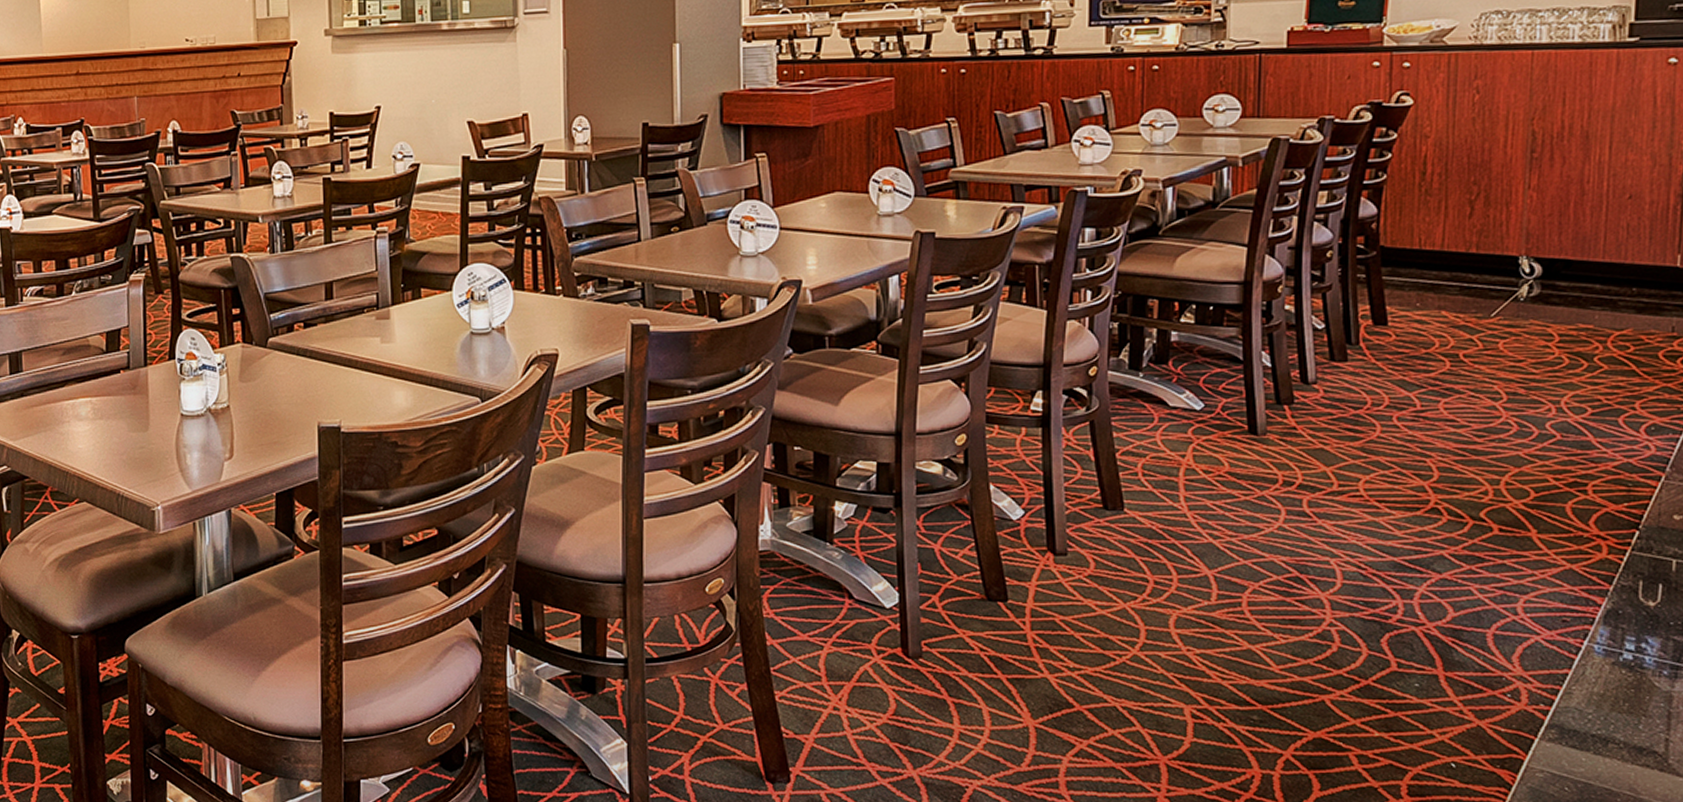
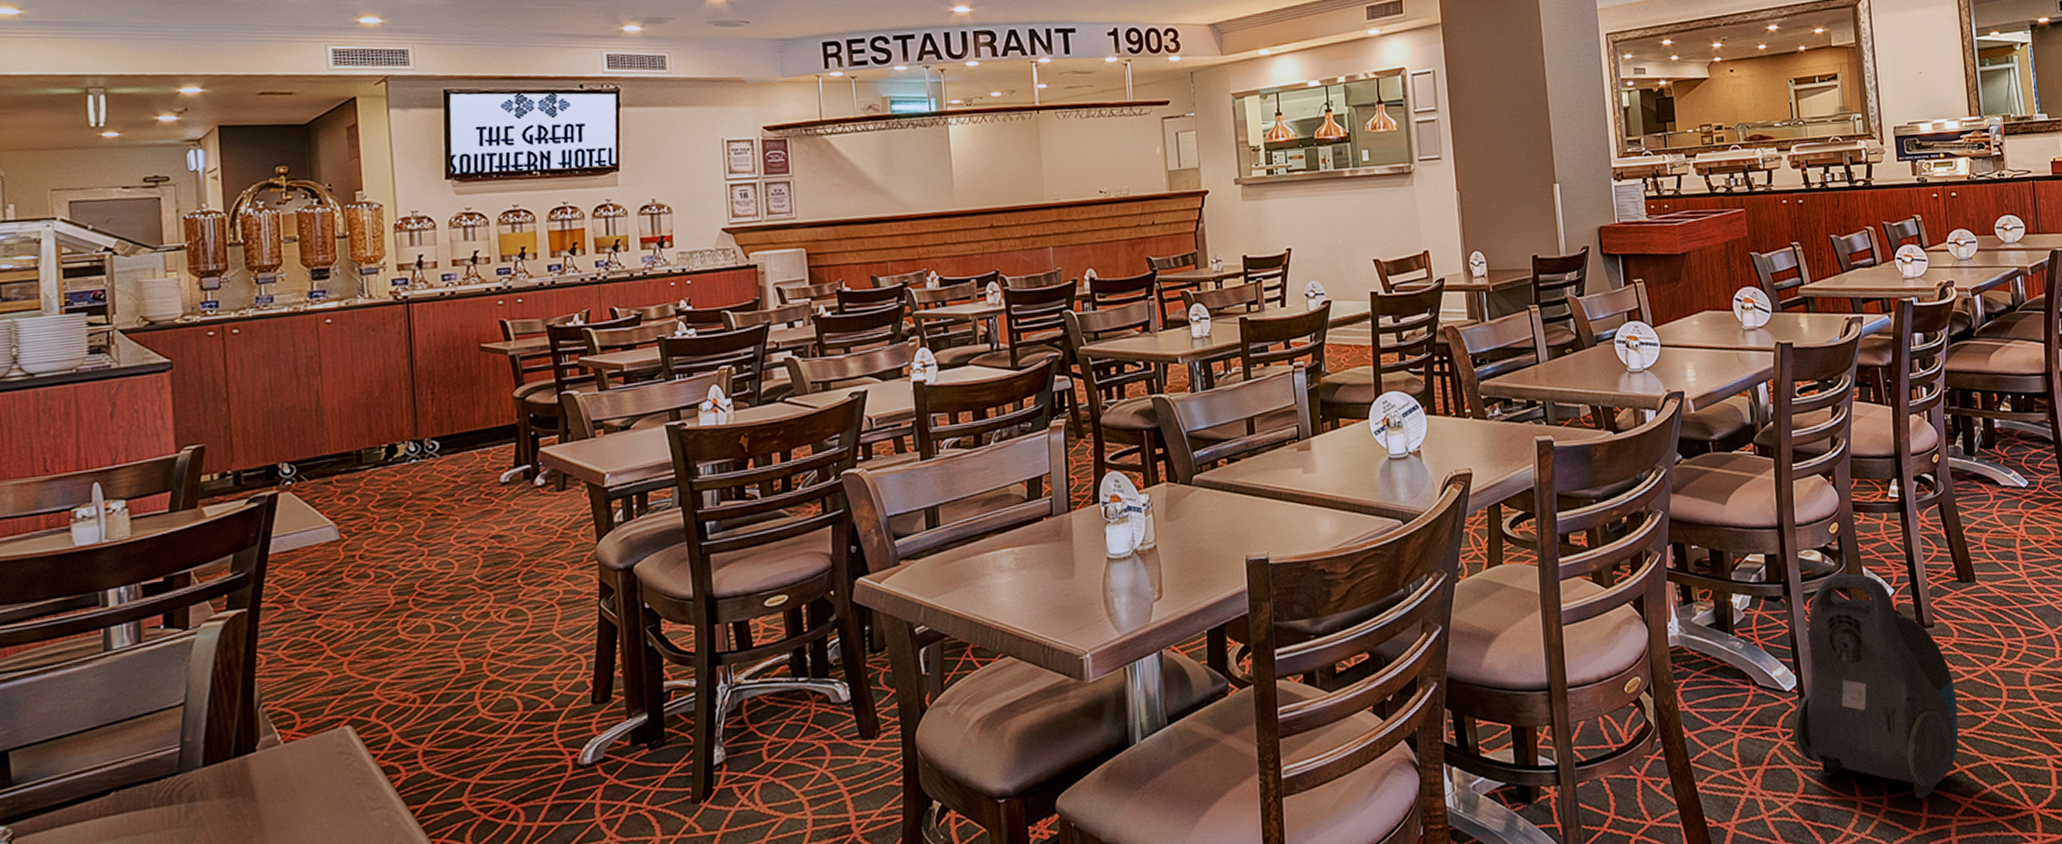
vacuum cleaner: none [888,489,1085,734] -> present [1792,573,1959,799]

